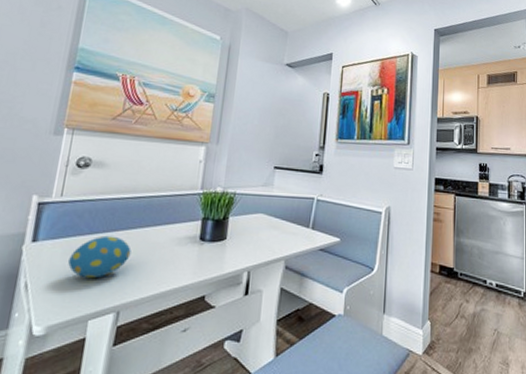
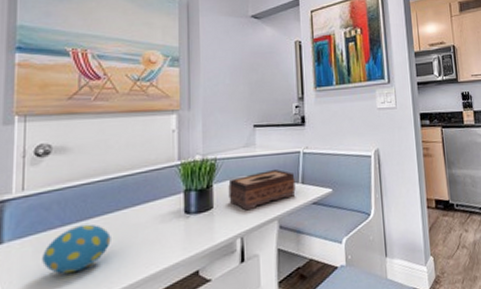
tissue box: none [241,211,306,247] -> present [228,168,296,211]

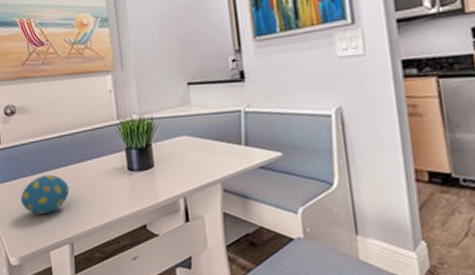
tissue box: present [228,168,296,211] -> none [166,129,239,171]

